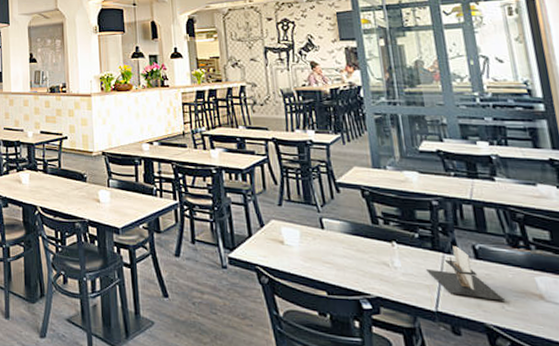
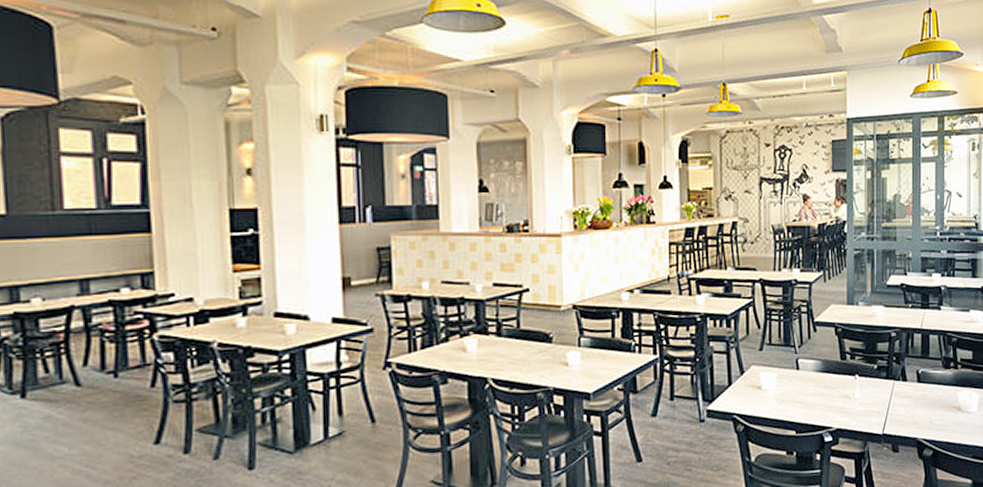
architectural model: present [426,246,506,301] -> none [879,373,934,417]

